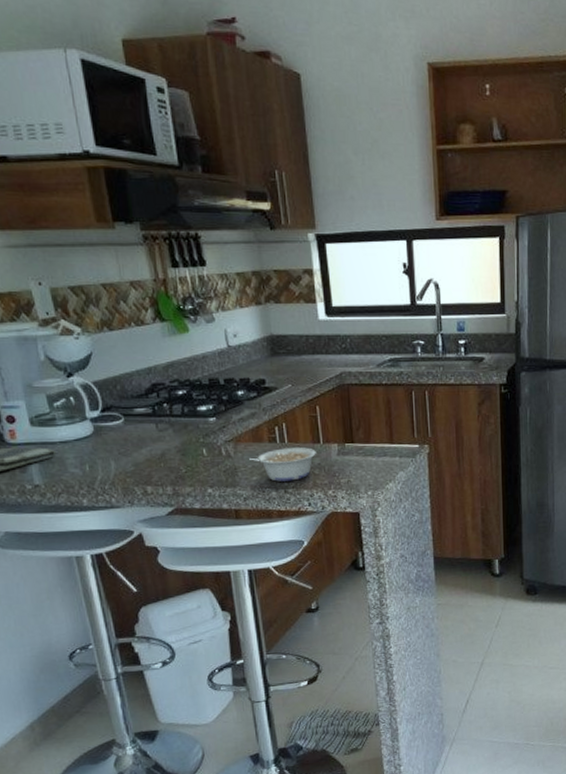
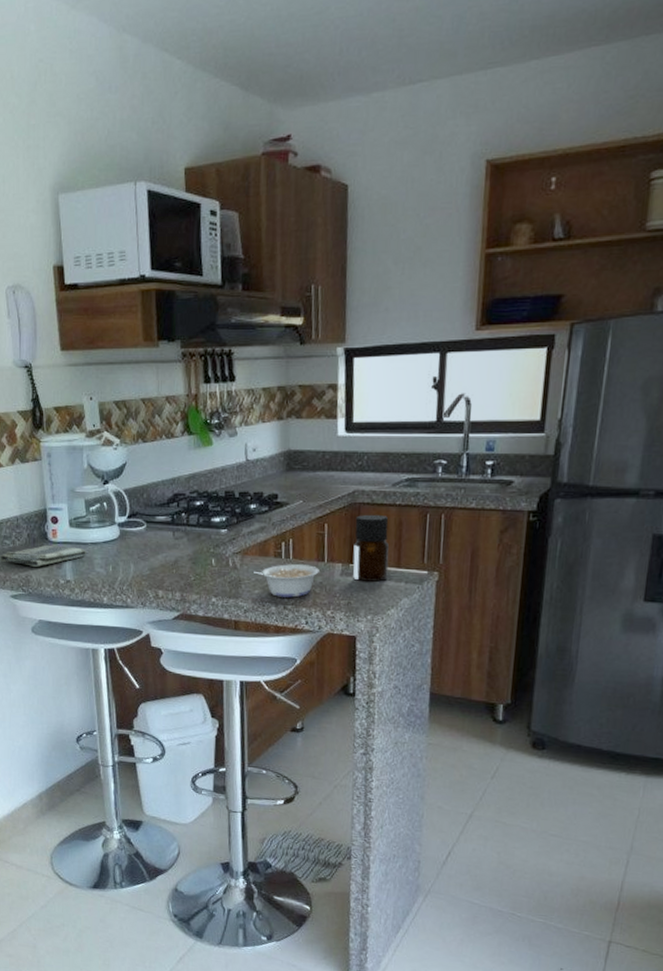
bottle: none [345,394,383,459] -> present [353,514,389,582]

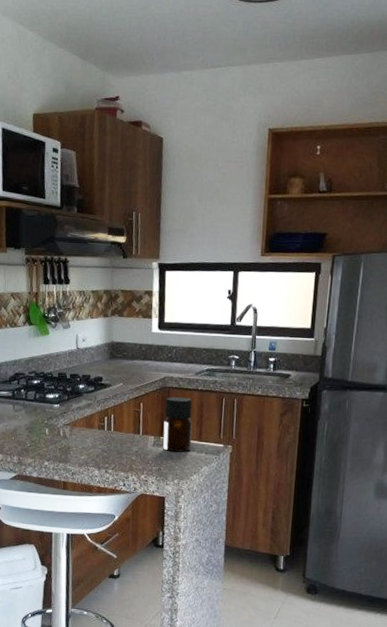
legume: present [252,564,319,598] -> none [80,435,135,464]

